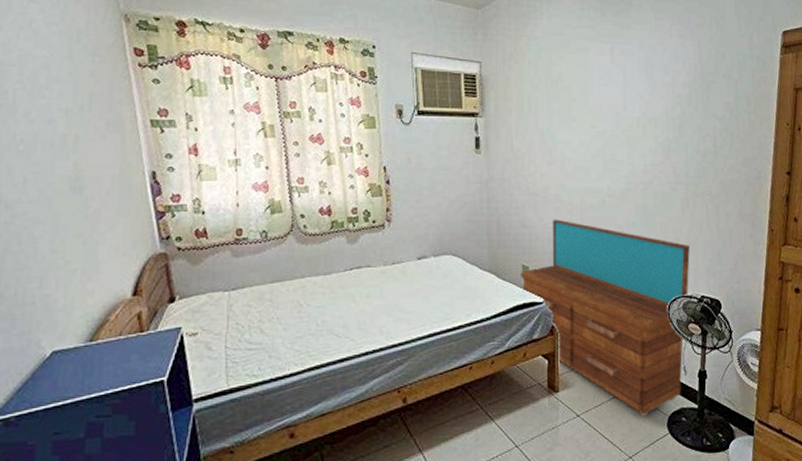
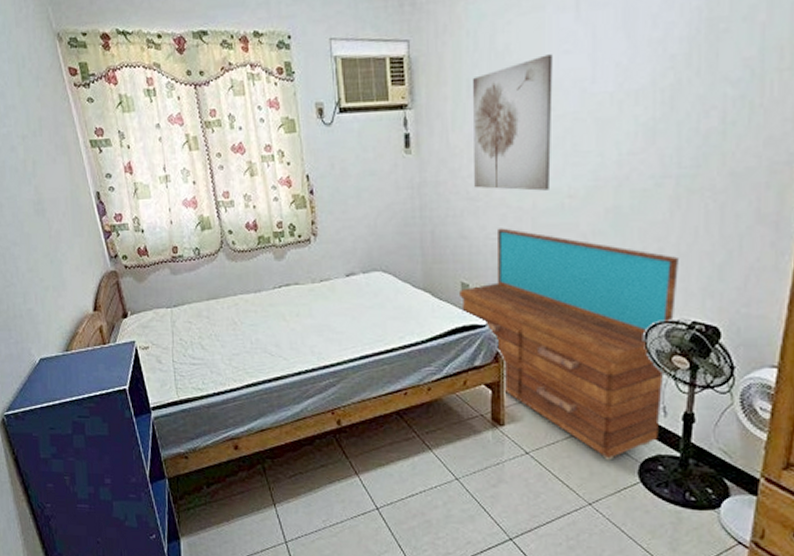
wall art: none [532,85,595,190] -> present [472,54,553,191]

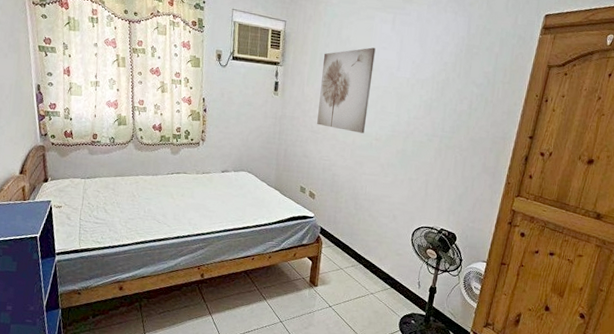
dresser: present [460,228,679,461] -> none [298,153,437,315]

